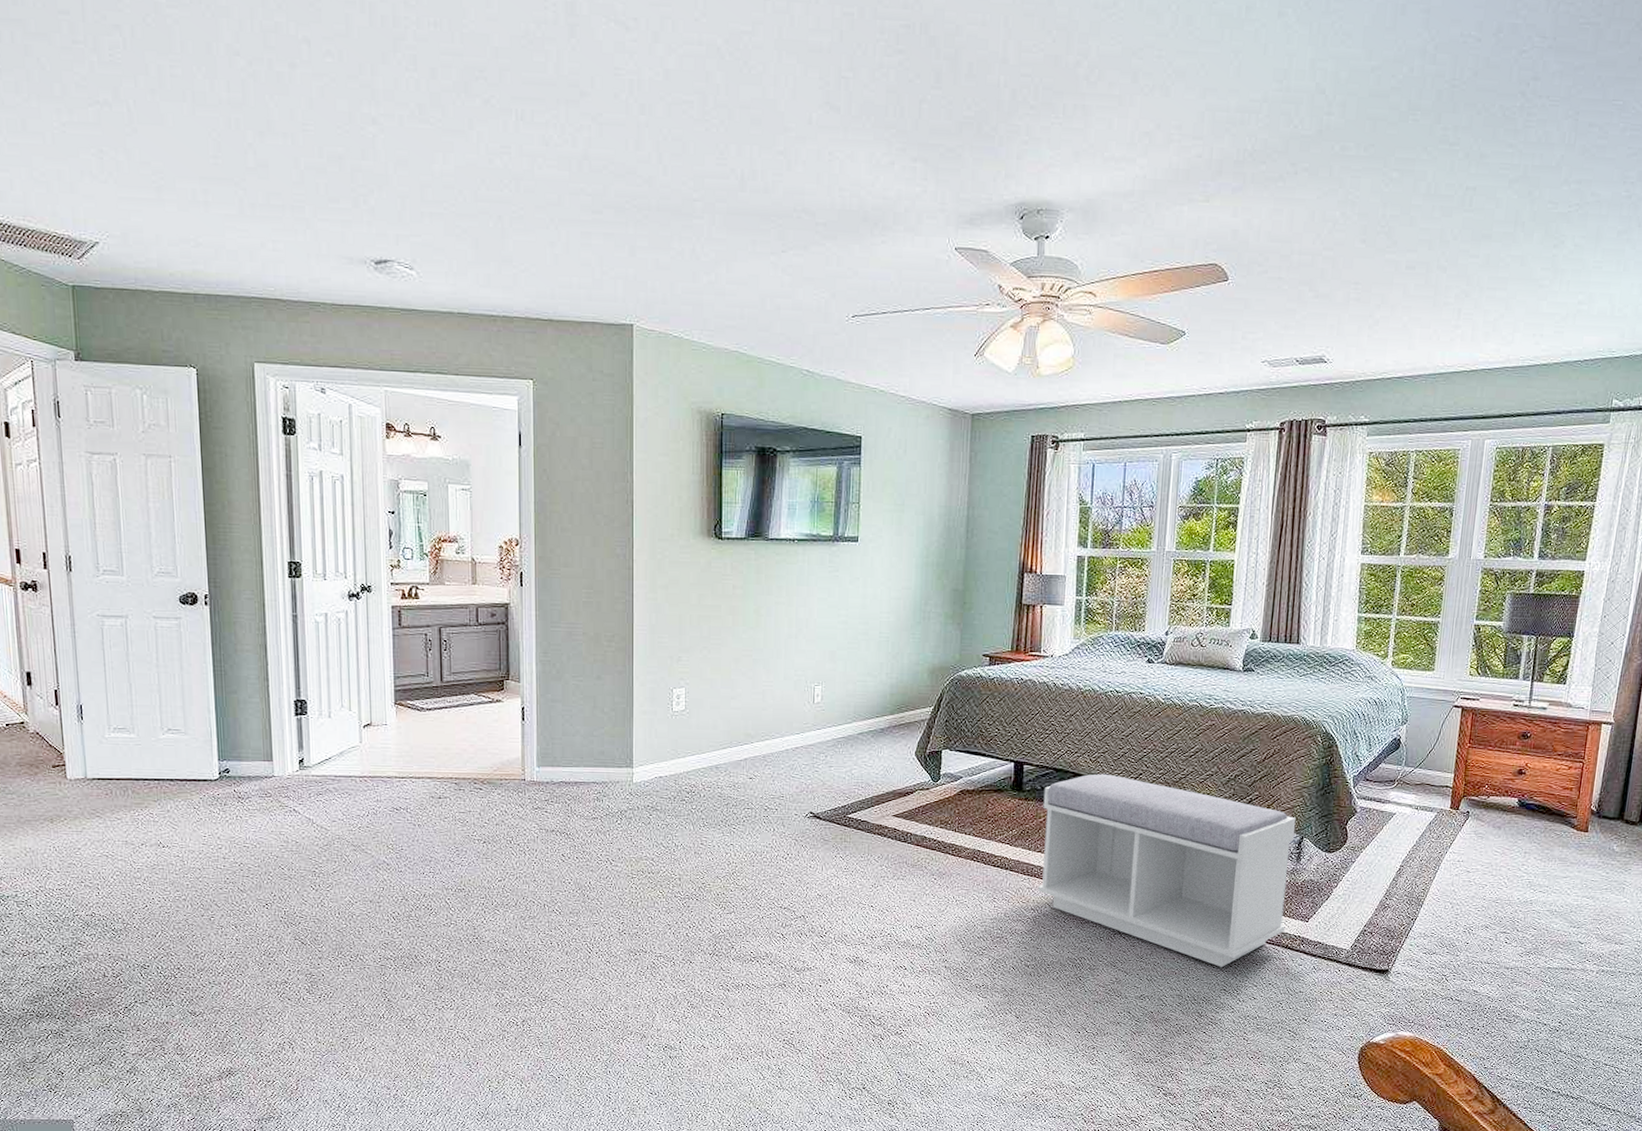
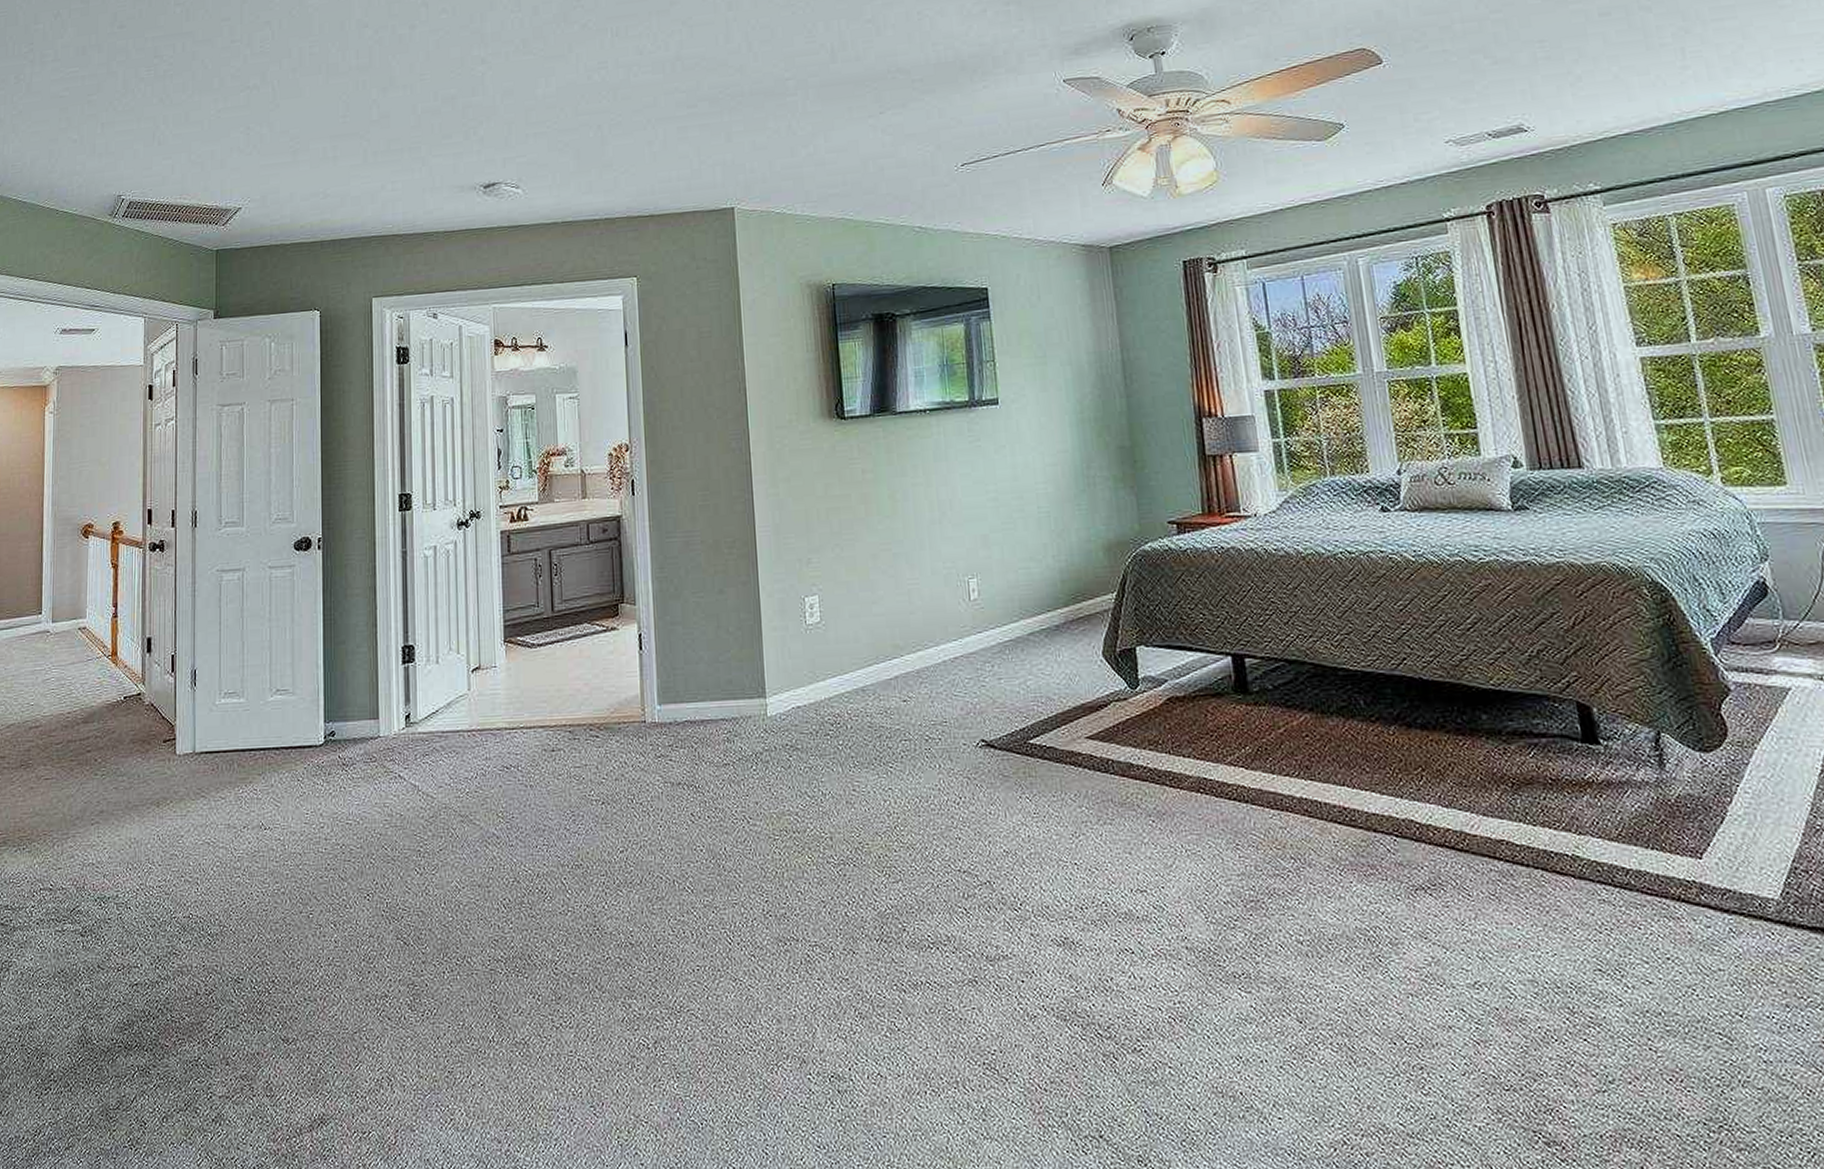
bench: present [1038,773,1296,967] -> none [1277,662,1670,934]

